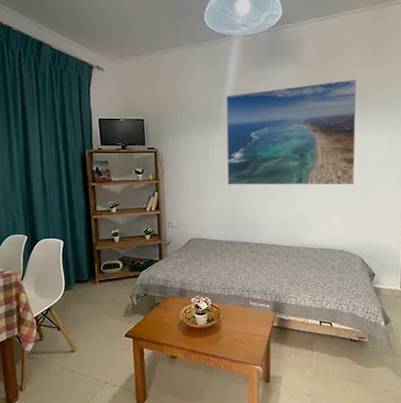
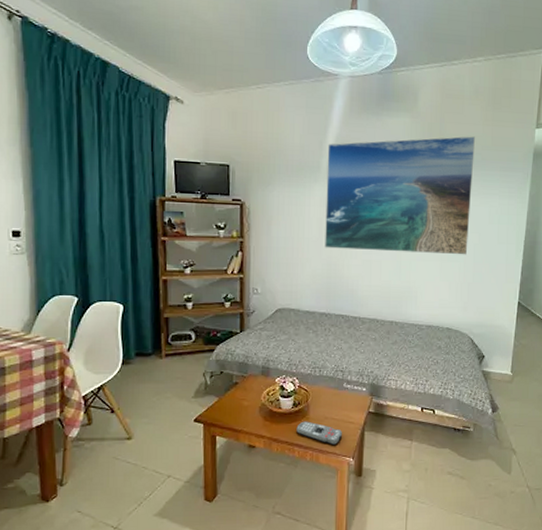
remote control: none [211,335,250,356] -> present [296,421,342,446]

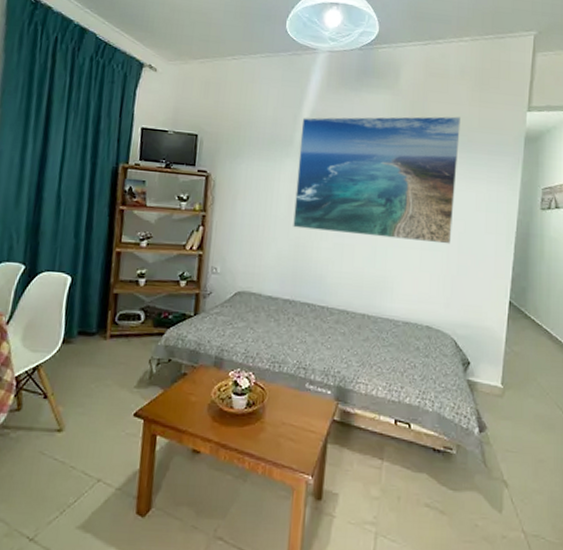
remote control: present [296,421,342,446] -> none [248,425,301,459]

